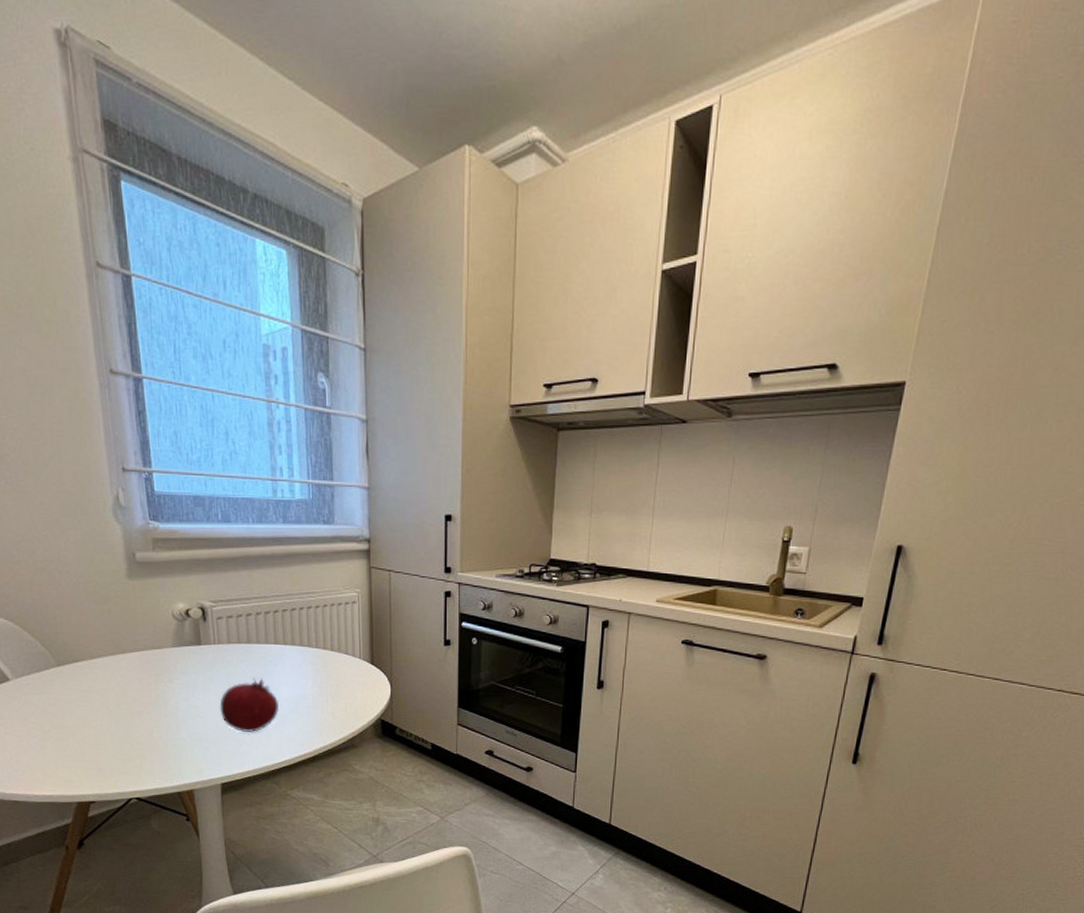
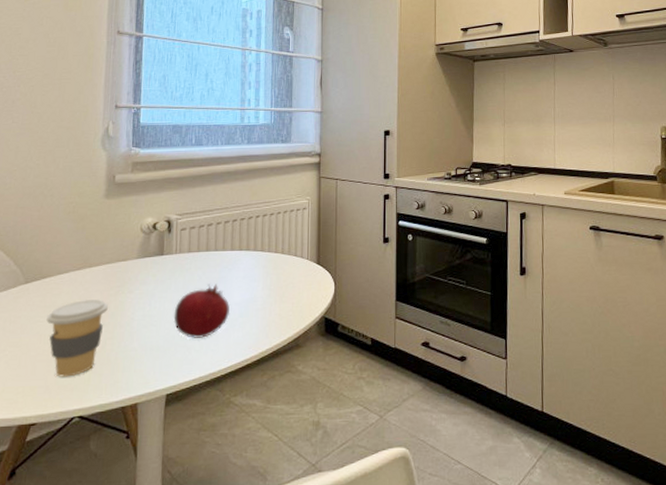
coffee cup: none [86,687,149,761] -> present [46,299,108,377]

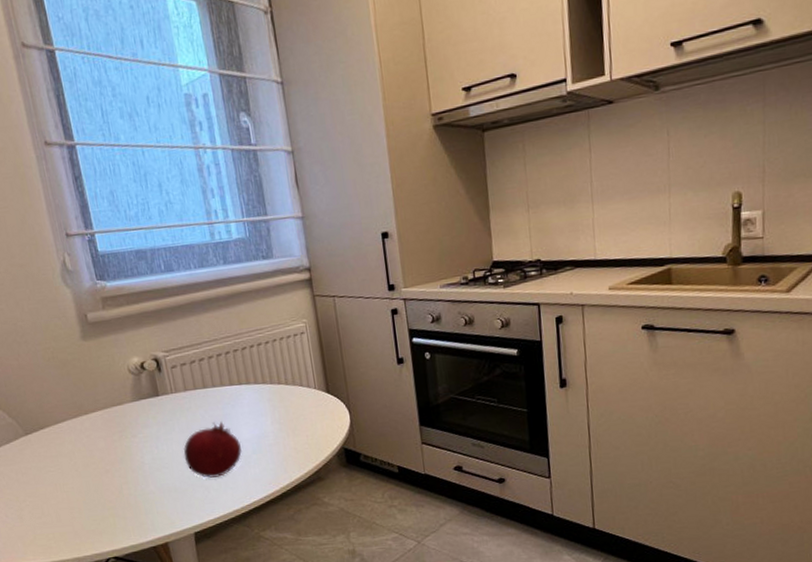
coffee cup: present [46,299,108,377] -> none [56,446,117,523]

